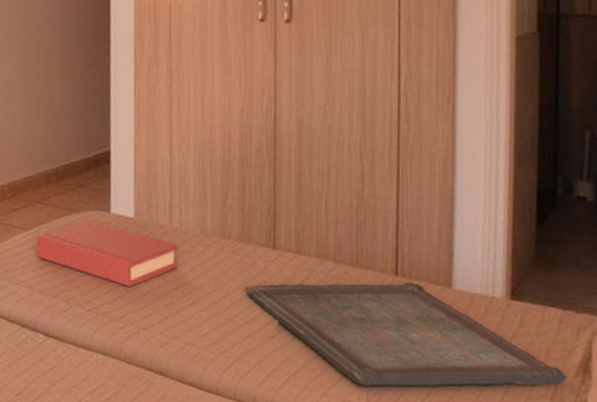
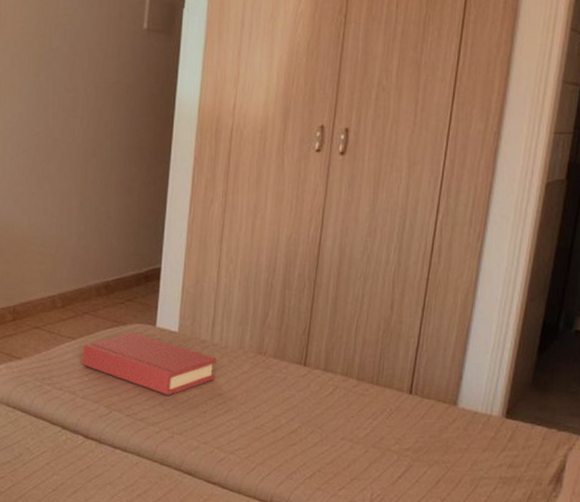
serving tray: present [244,283,567,387] -> none [273,397,542,492]

